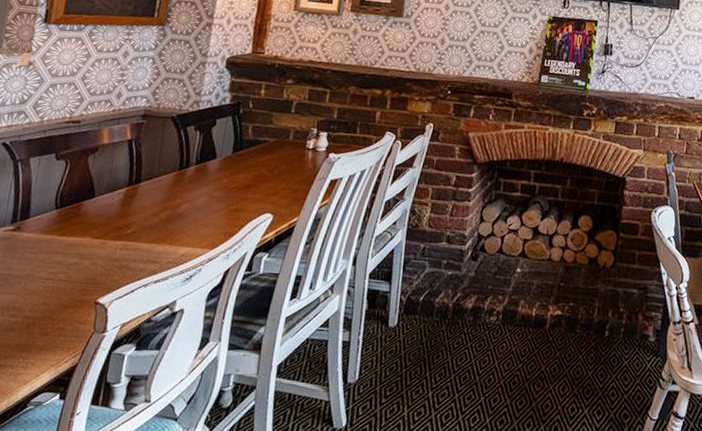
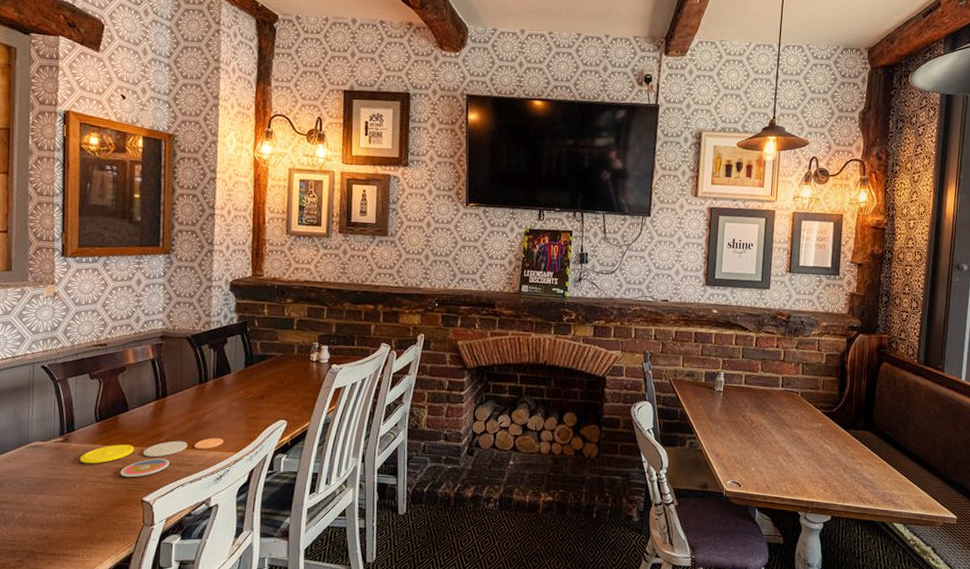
plate: none [30,231,199,275] -> present [79,438,224,478]

